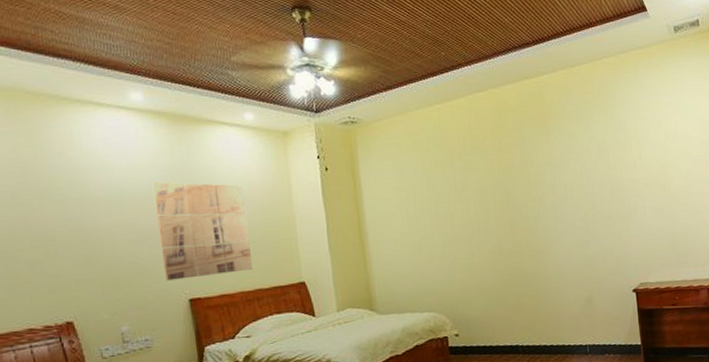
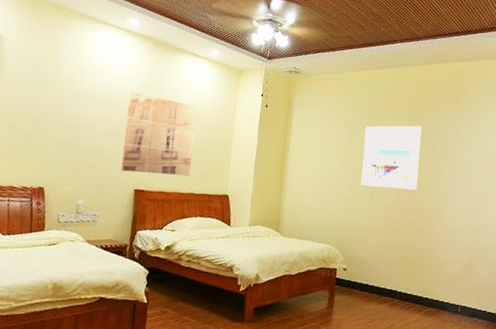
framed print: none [447,158,518,238] -> present [360,125,422,190]

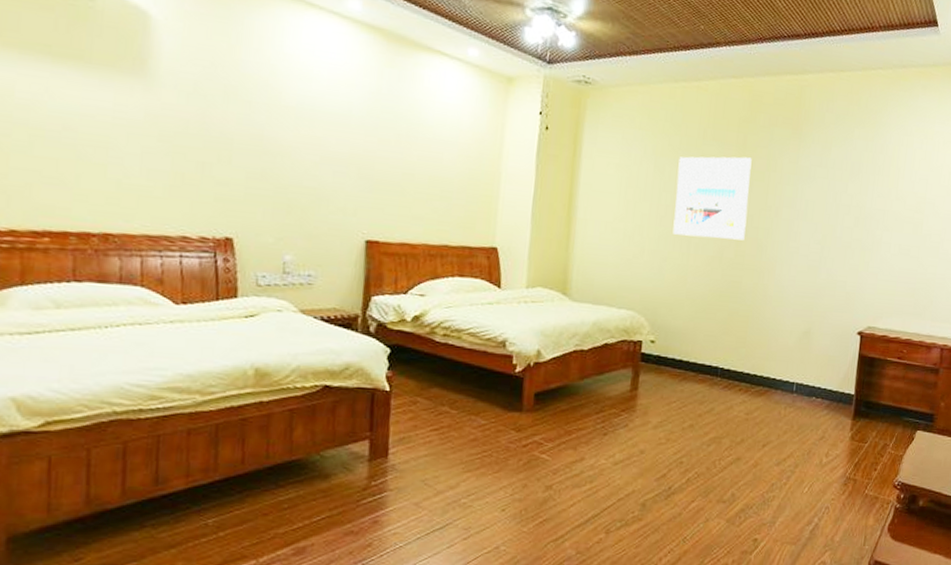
wall art: present [121,91,197,176] -> none [344,103,450,222]

